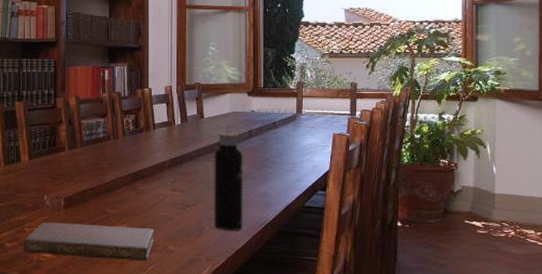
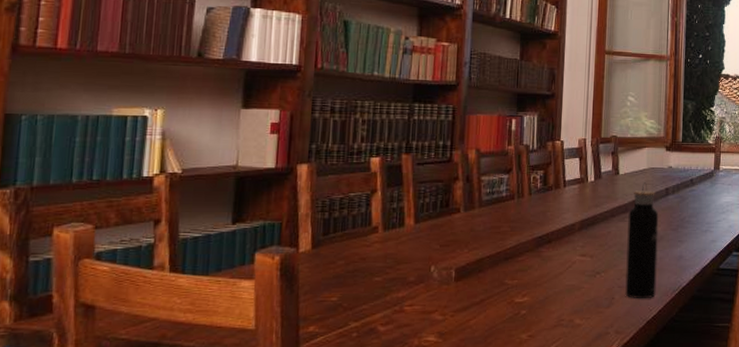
notebook: present [23,222,155,262] -> none [401,298,560,339]

